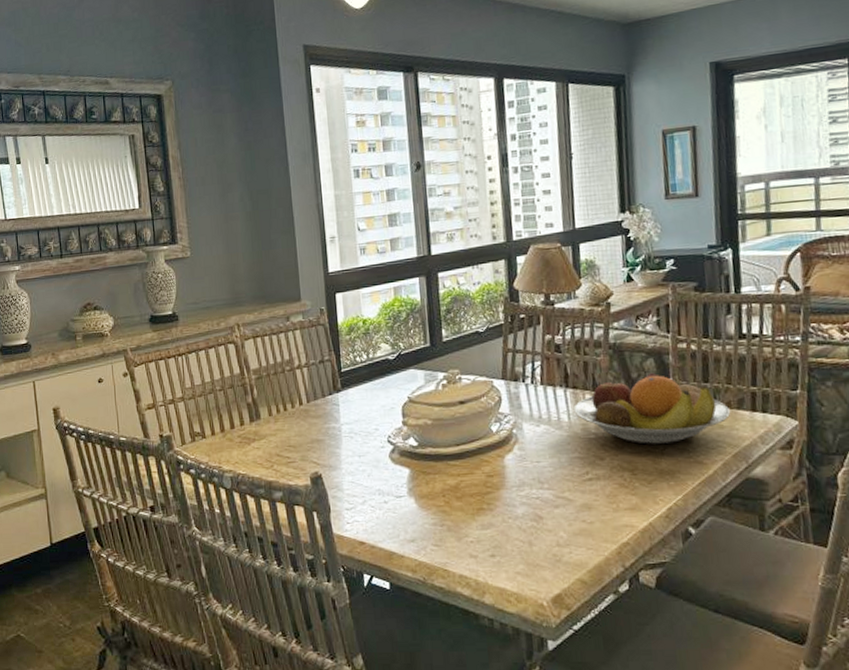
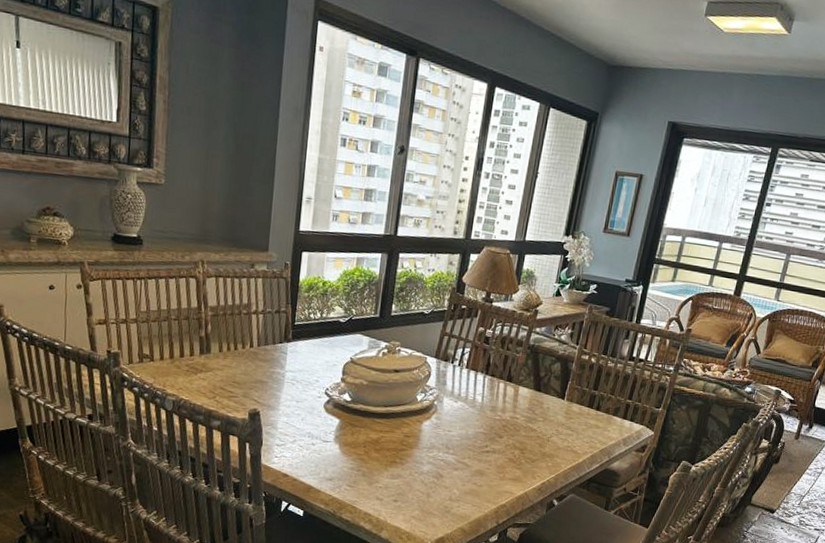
fruit bowl: present [573,372,730,444] -> none [488,371,607,434]

